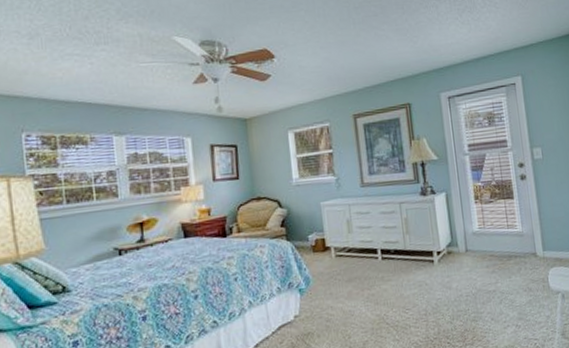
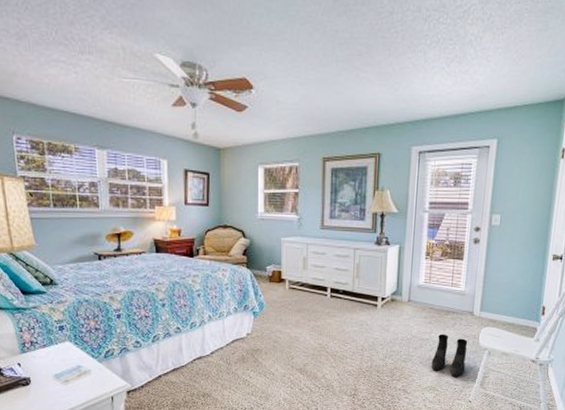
boots: none [503,282,542,331] -> present [431,333,468,378]

